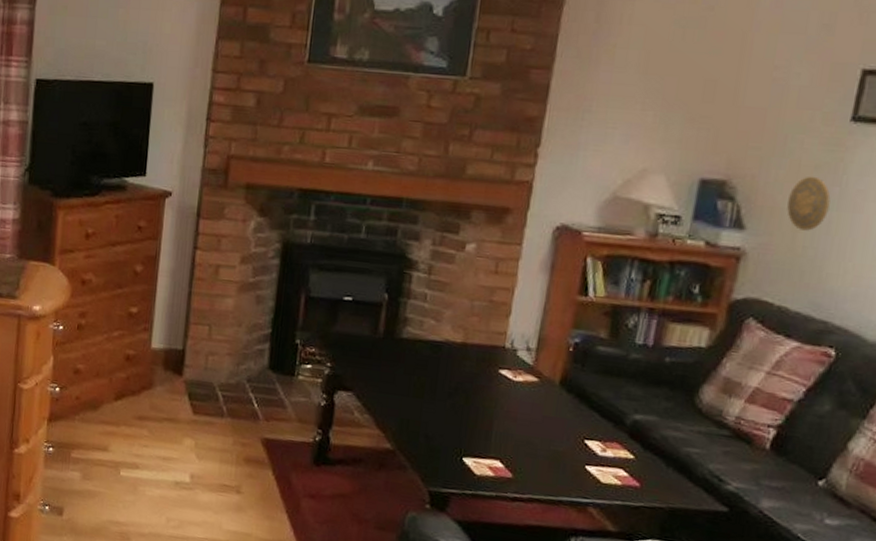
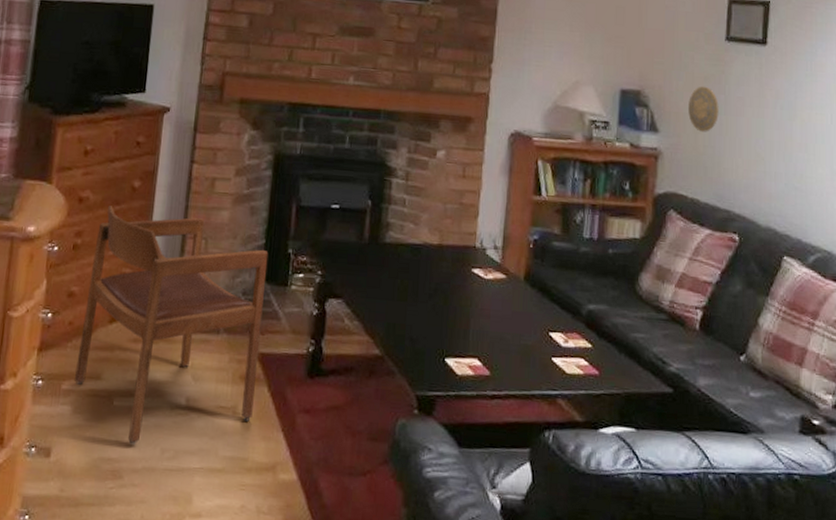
armchair: none [83,289,275,512] -> present [75,205,269,445]

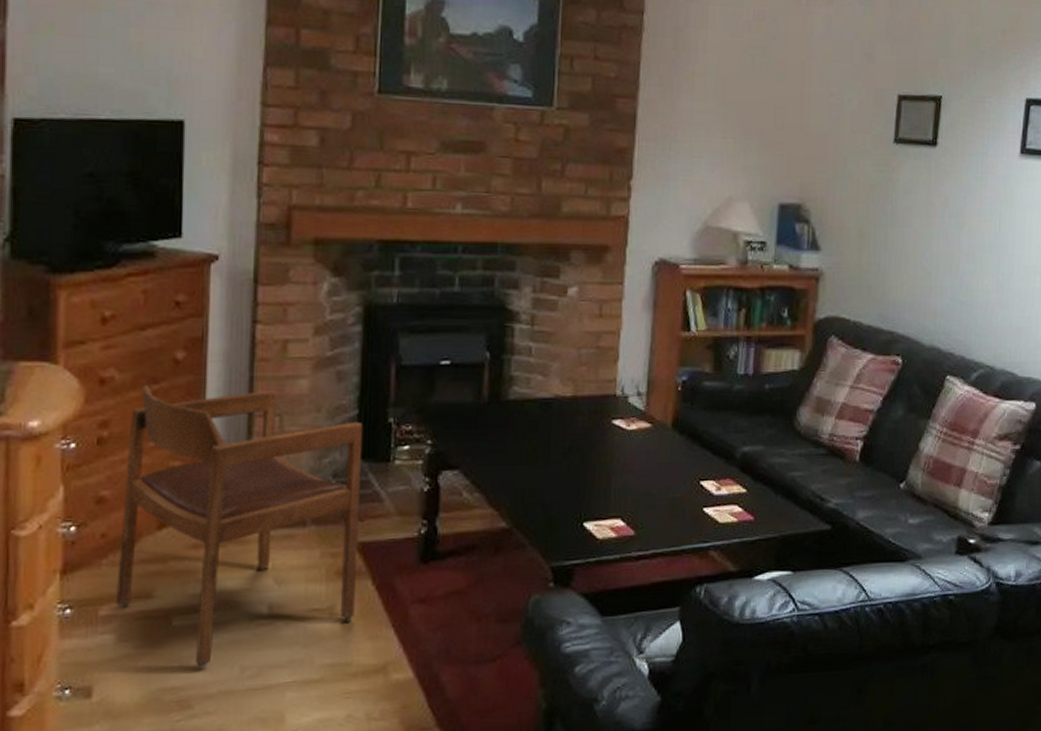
decorative plate: present [688,86,719,132] -> none [852,195,885,247]

